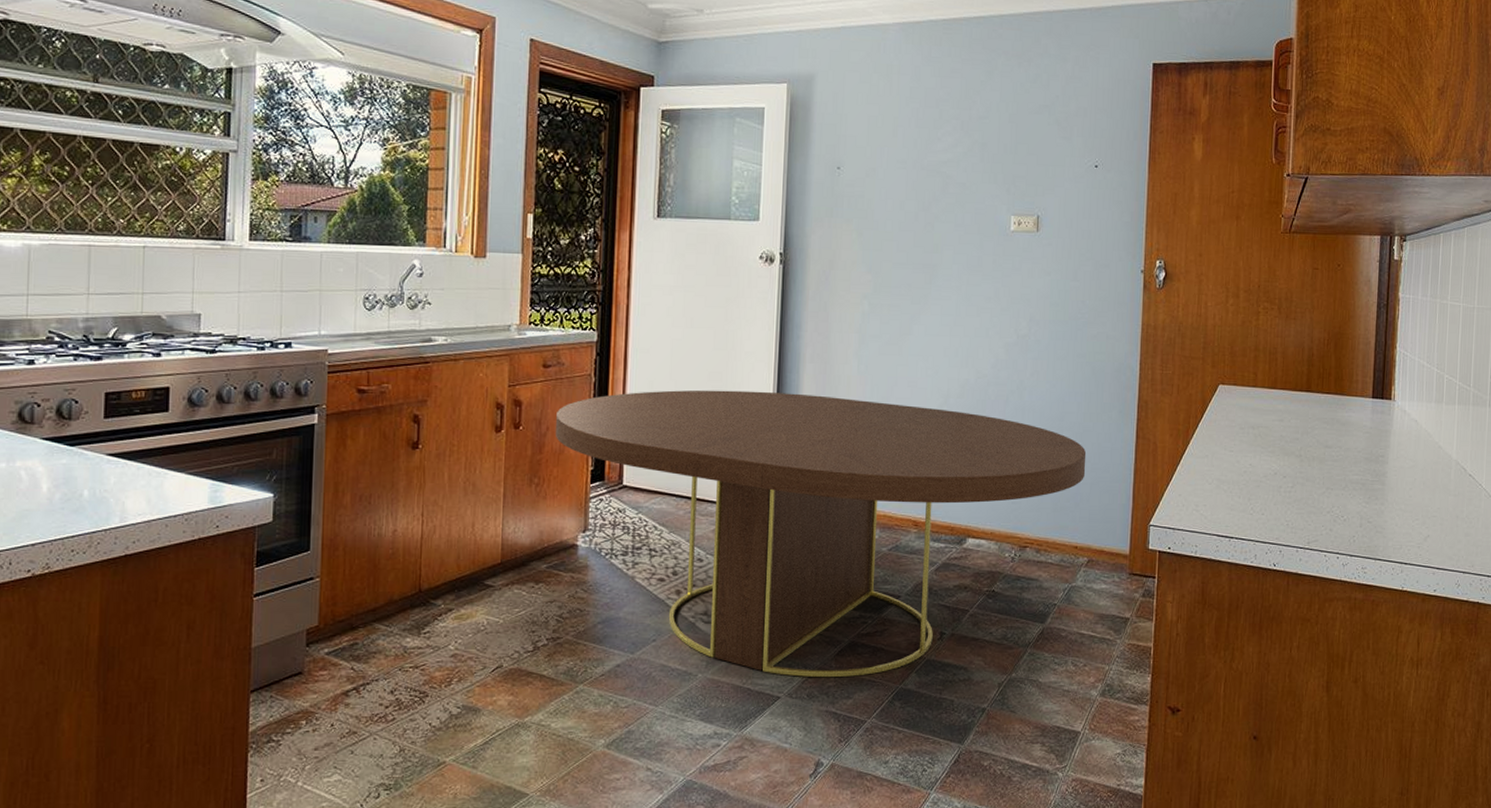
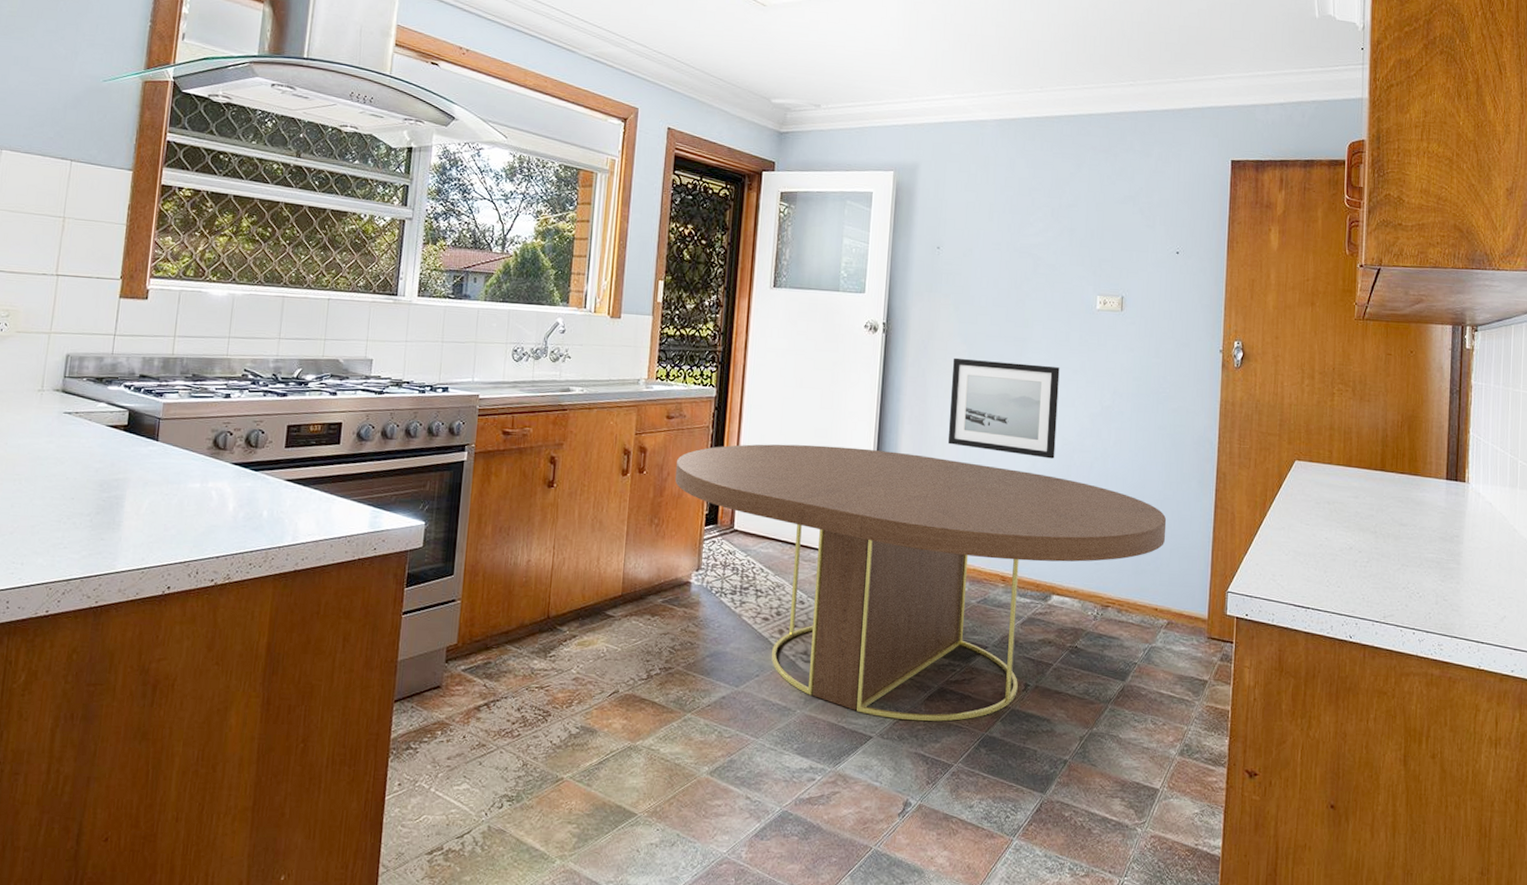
wall art: none [853,288,972,394] -> present [947,357,1060,459]

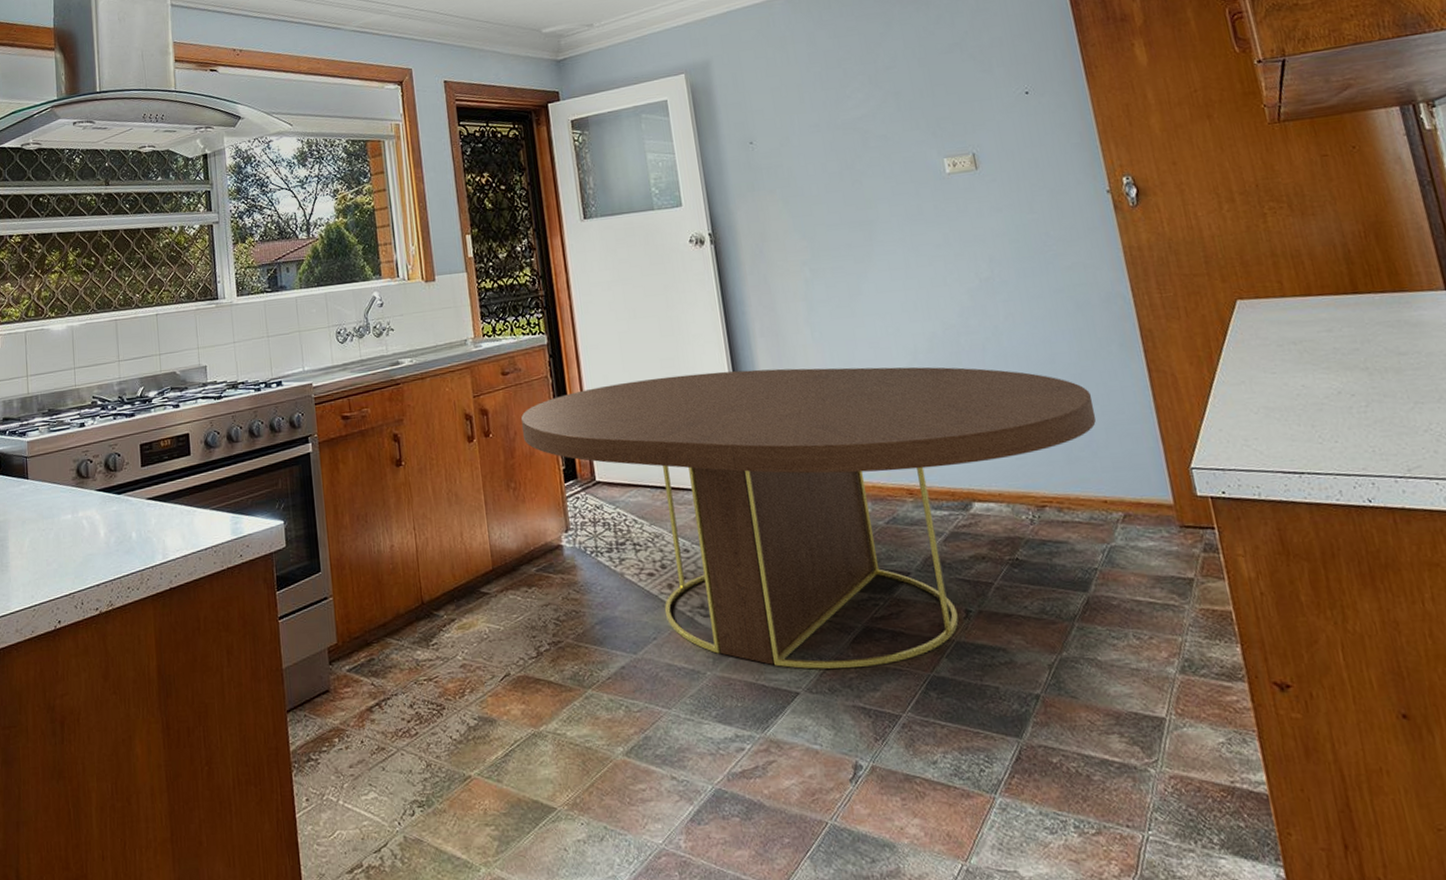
wall art: present [947,357,1060,459] -> none [795,245,938,352]

